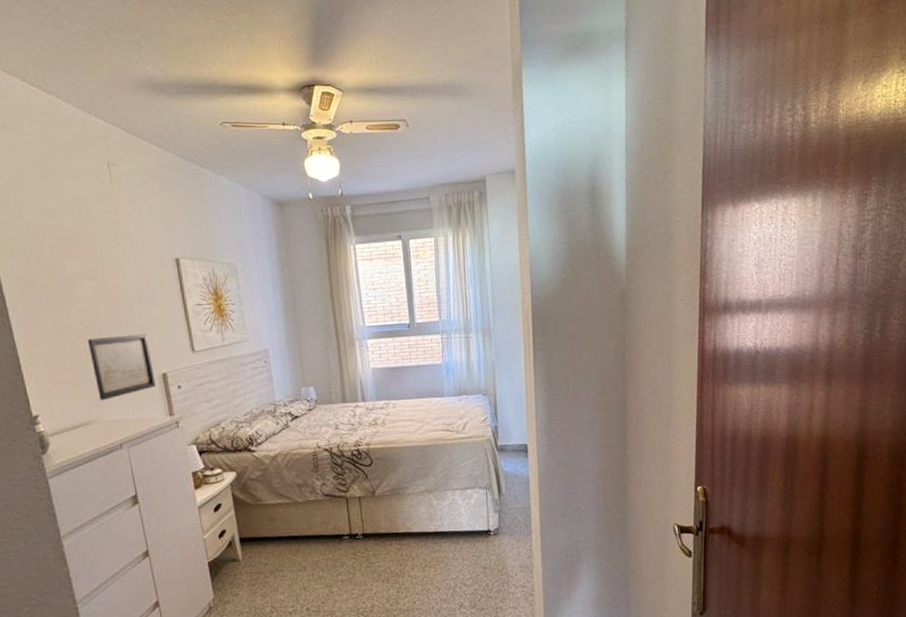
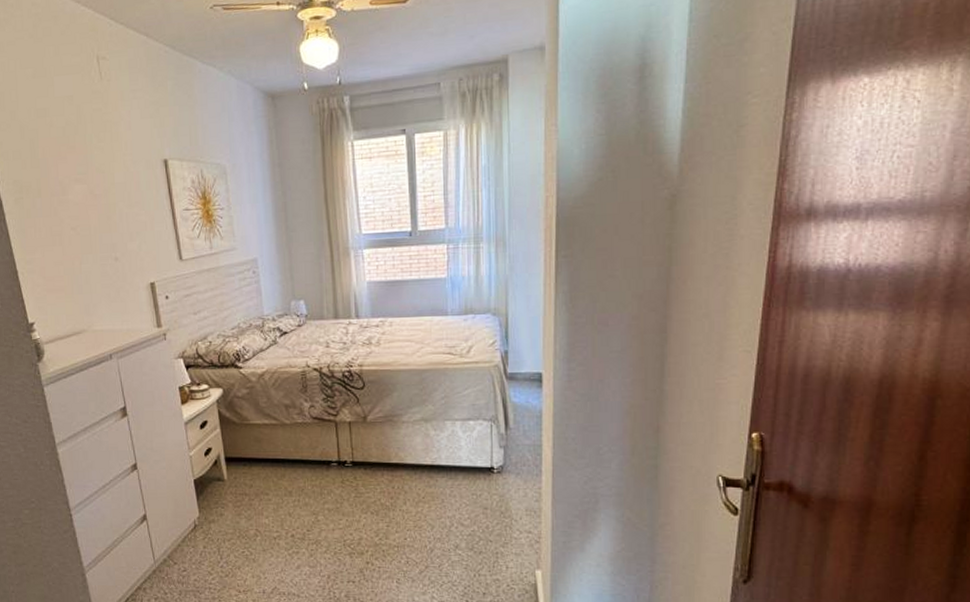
wall art: present [87,334,155,401] -> none [78,240,144,310]

